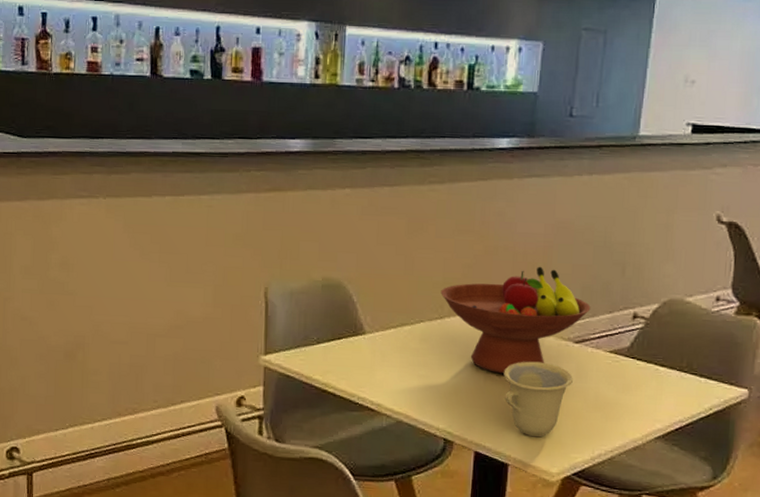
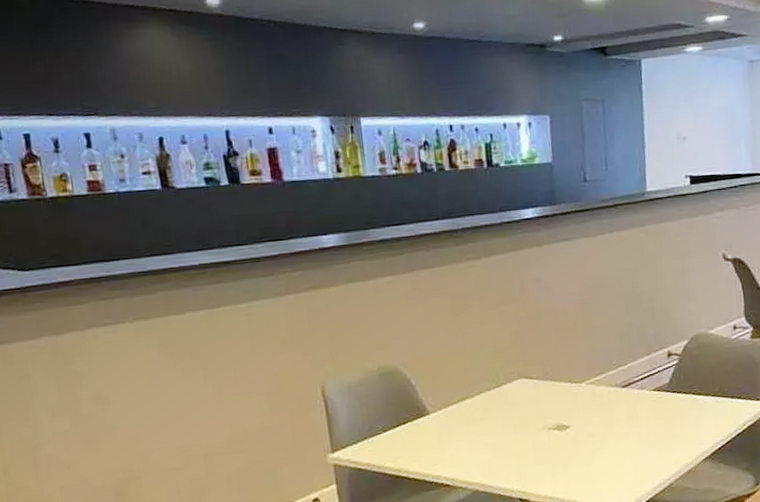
fruit bowl: present [441,266,591,374] -> none [494,322,631,428]
cup: present [503,361,574,437] -> none [564,410,627,481]

